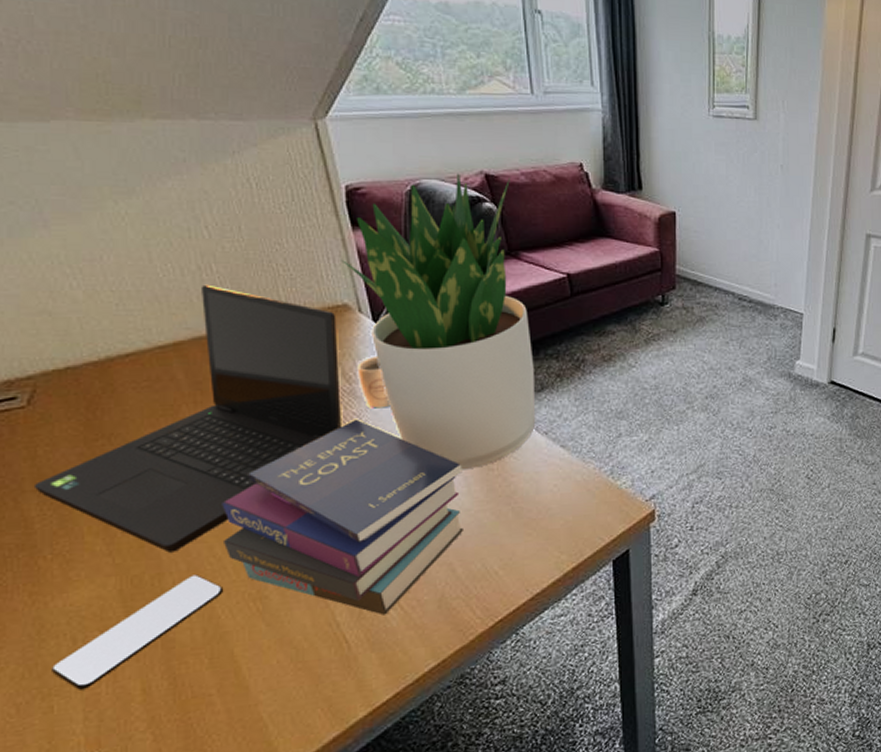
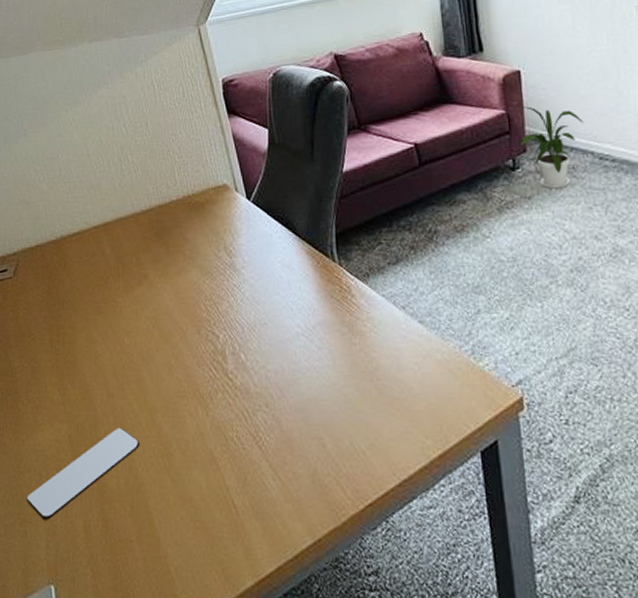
laptop: present [35,284,343,553] -> none [17,173,226,406]
books: present [222,419,463,615] -> none [138,290,331,485]
planter: present [341,173,536,470] -> none [220,54,393,343]
mug: present [357,355,391,409] -> none [236,231,264,281]
house plant: none [668,245,728,324] -> present [518,106,584,189]

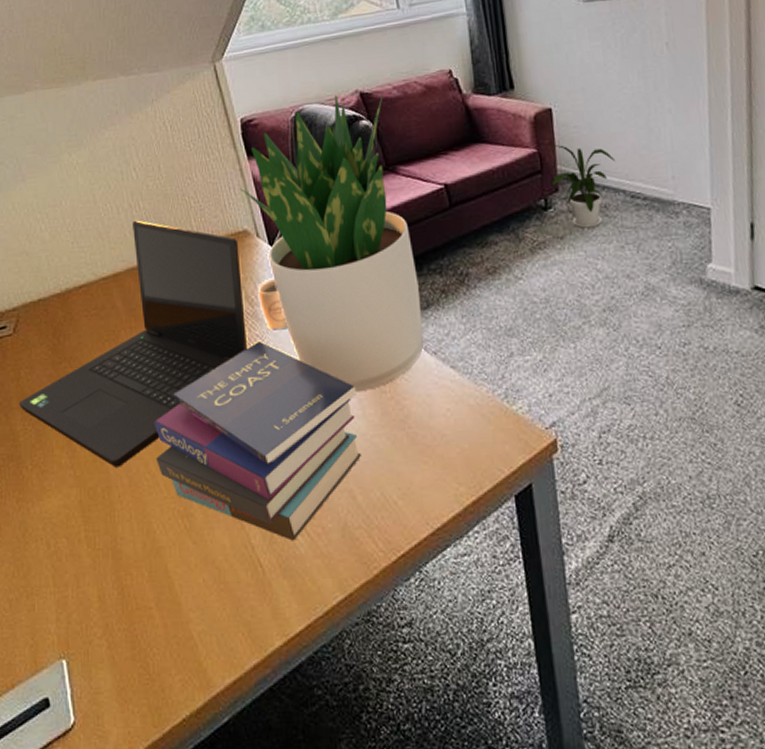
laptop: none [17,173,226,406] -> present [19,220,248,468]
phone: present [27,427,140,520] -> none [33,489,158,592]
books: none [138,290,331,485] -> present [154,340,361,541]
planter: none [220,54,393,343] -> present [240,92,424,392]
mug: none [236,231,264,281] -> present [258,278,288,330]

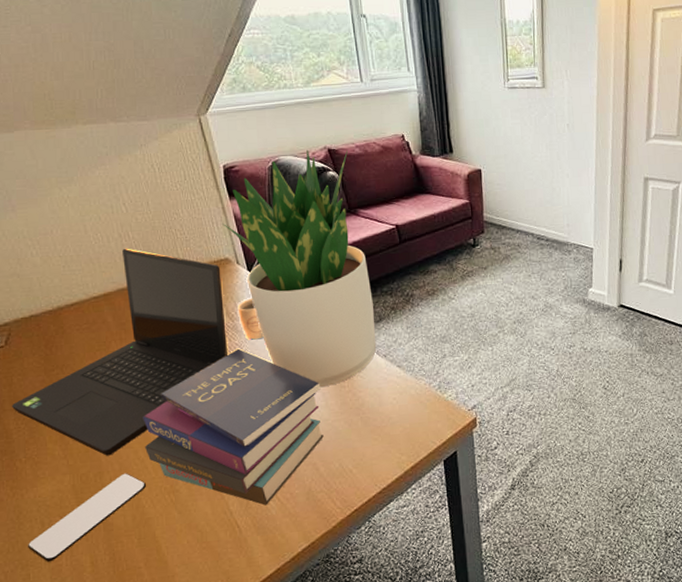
phone: none [33,489,158,592] -> present [28,473,147,562]
house plant: present [549,144,616,228] -> none [478,197,527,261]

